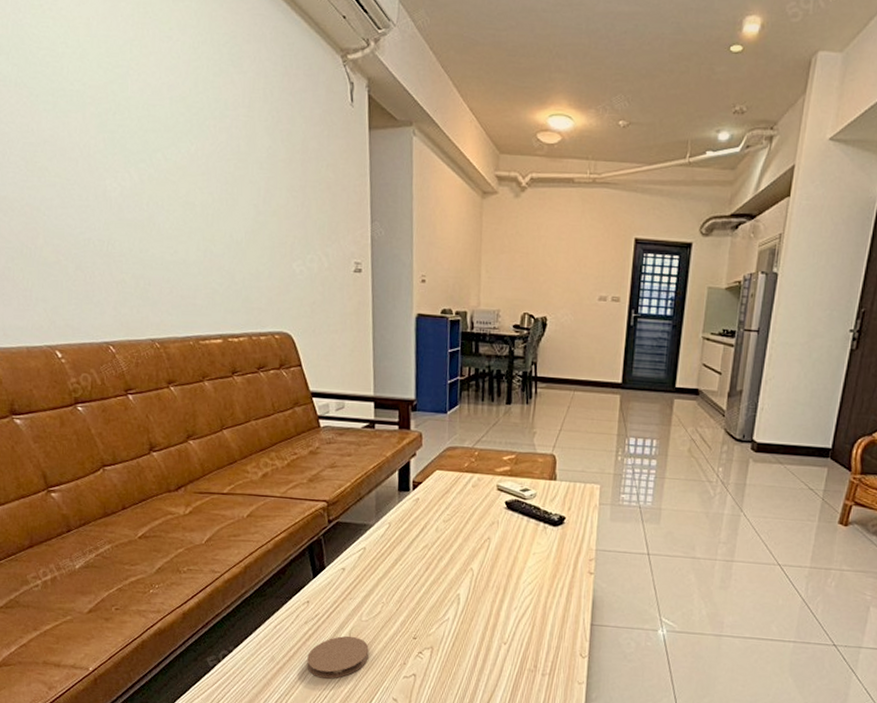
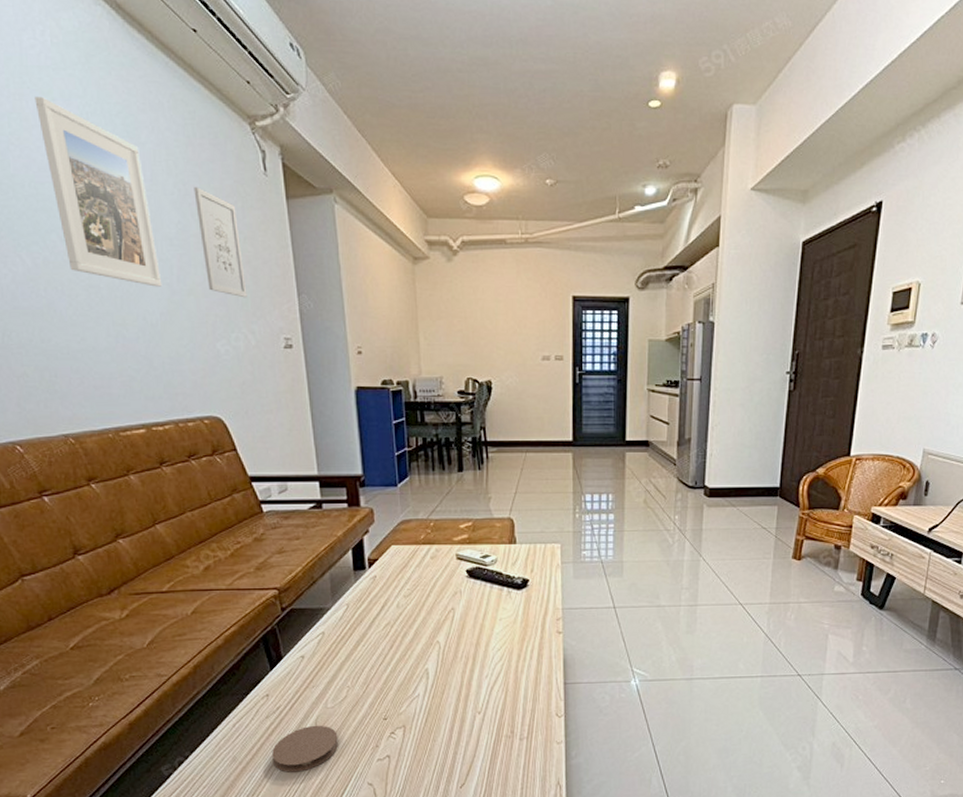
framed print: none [154,25,250,207] -> present [34,96,163,287]
wall art: none [285,115,325,222] -> present [193,187,247,298]

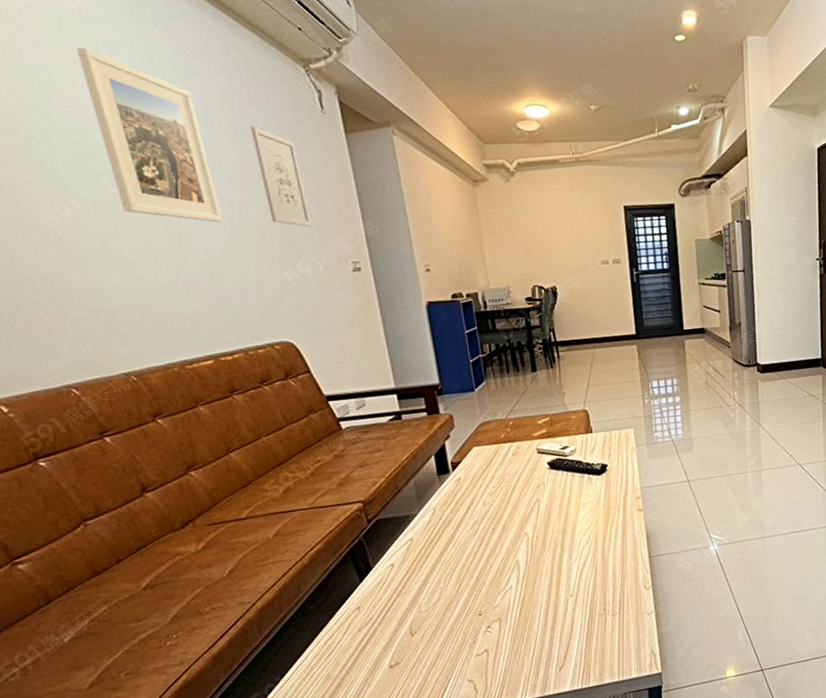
coaster: present [272,725,338,773] -> none [367,629,435,682]

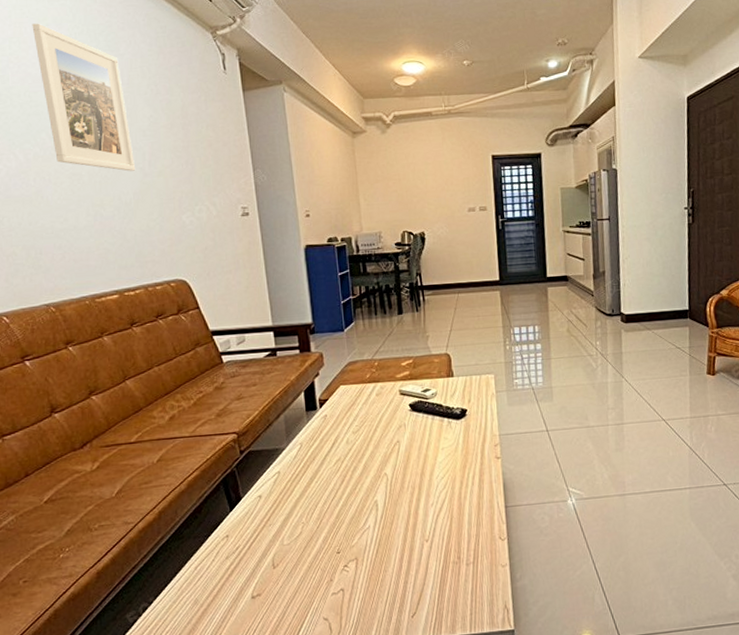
wall art: present [250,126,312,227] -> none [164,87,209,176]

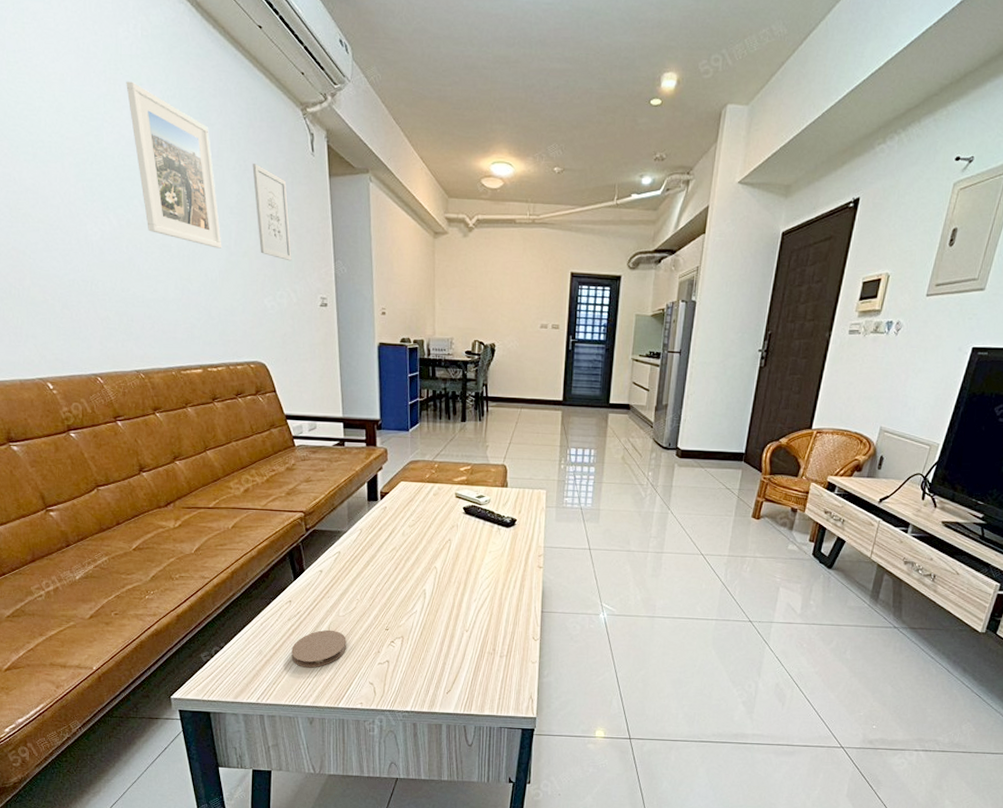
wall art: none [164,87,209,176] -> present [252,164,292,262]
coaster: none [232,562,294,612] -> present [291,629,346,668]

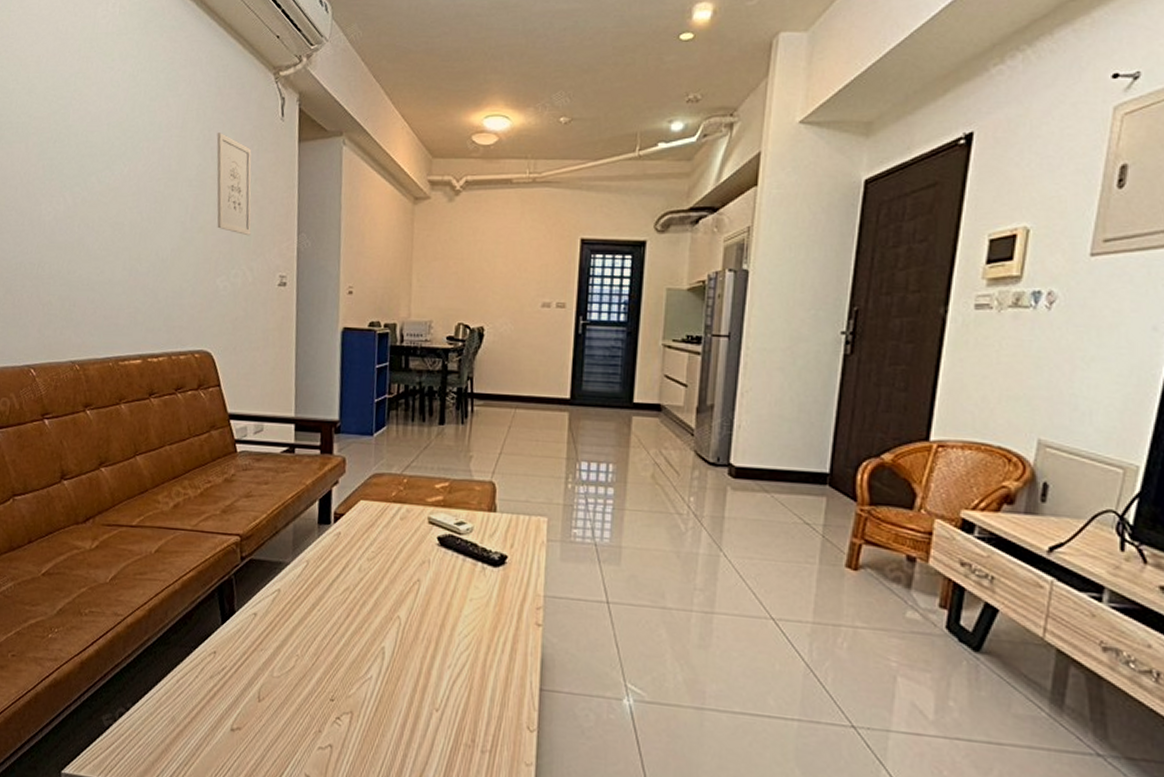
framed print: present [126,81,222,249] -> none [98,58,177,225]
coaster: present [291,629,346,668] -> none [210,694,280,747]

